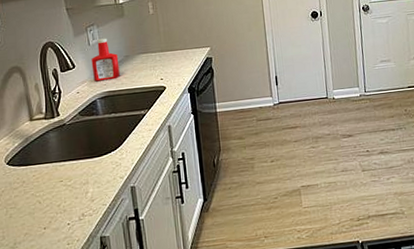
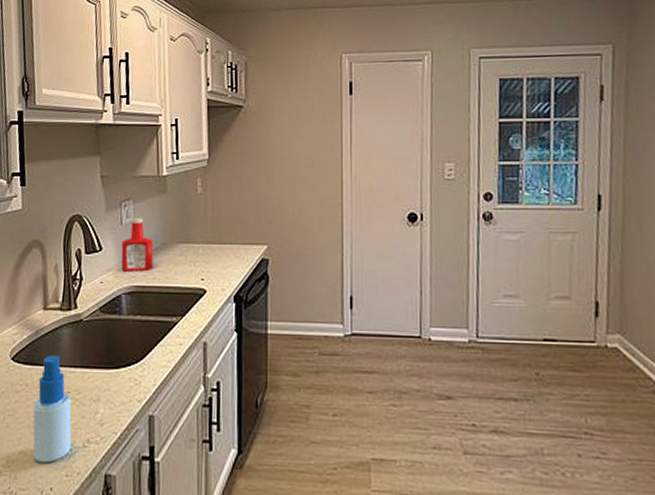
spray bottle: none [31,155,69,239] -> present [32,355,72,463]

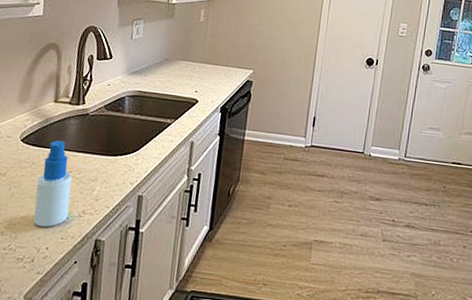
ketchup bottle: present [121,217,154,272] -> none [127,34,158,80]

